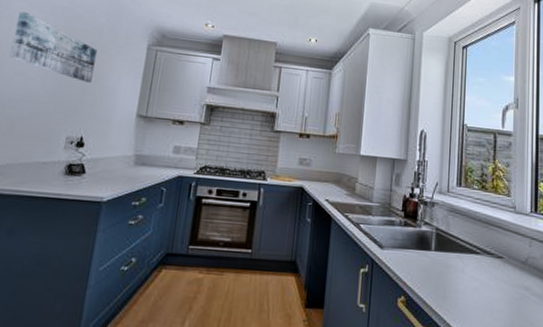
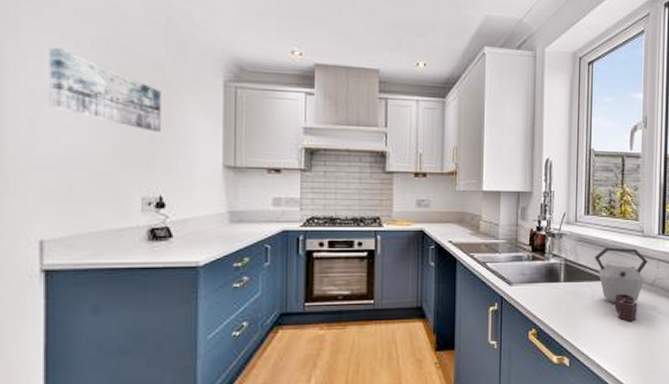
kettle: none [466,220,520,301] -> present [595,247,648,322]

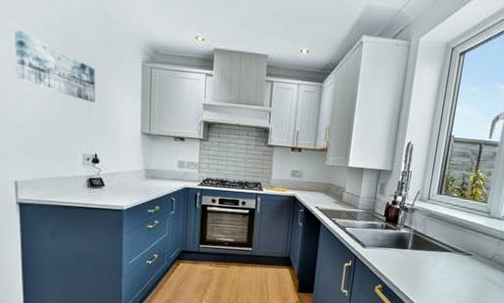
kettle: present [595,247,648,322] -> none [441,223,491,289]

